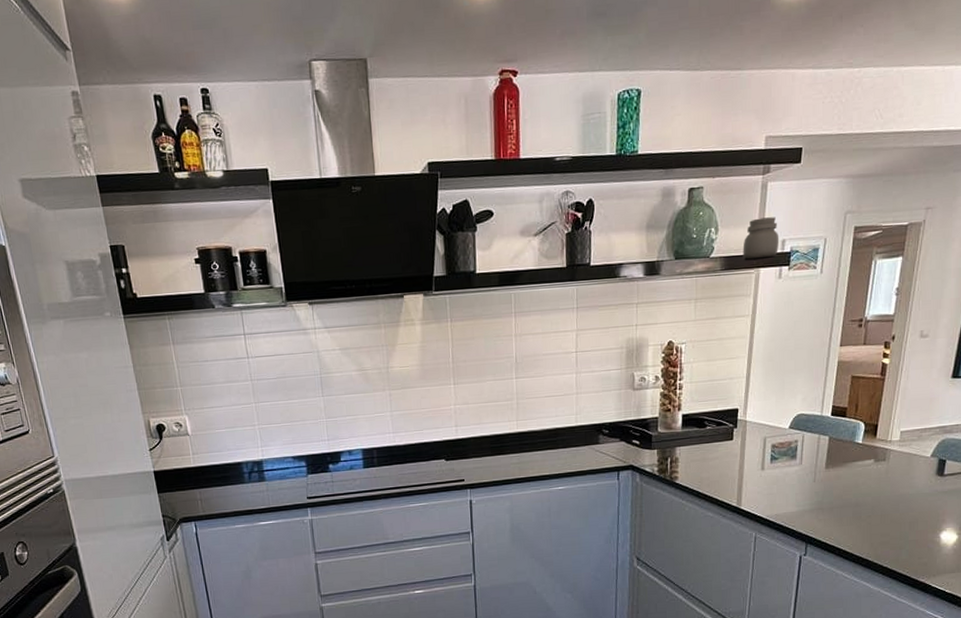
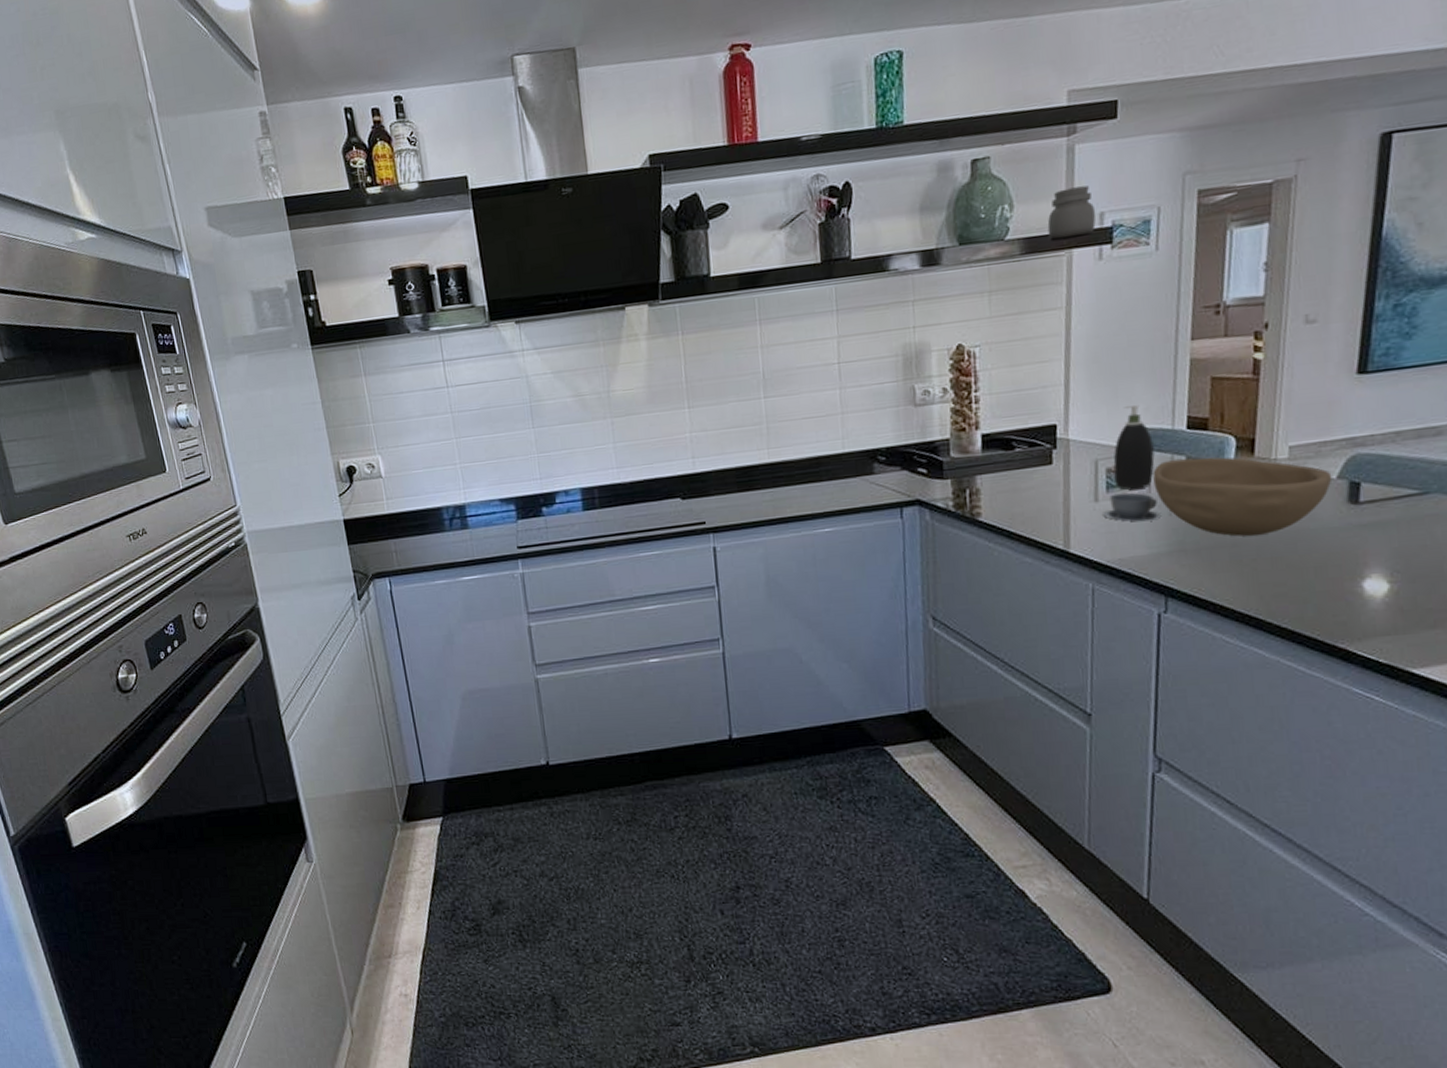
teacup: none [767,463,808,486] -> present [1103,492,1162,522]
soap dispenser: none [777,395,807,461] -> present [1113,405,1155,490]
bowl: none [804,438,928,499] -> present [1153,457,1333,537]

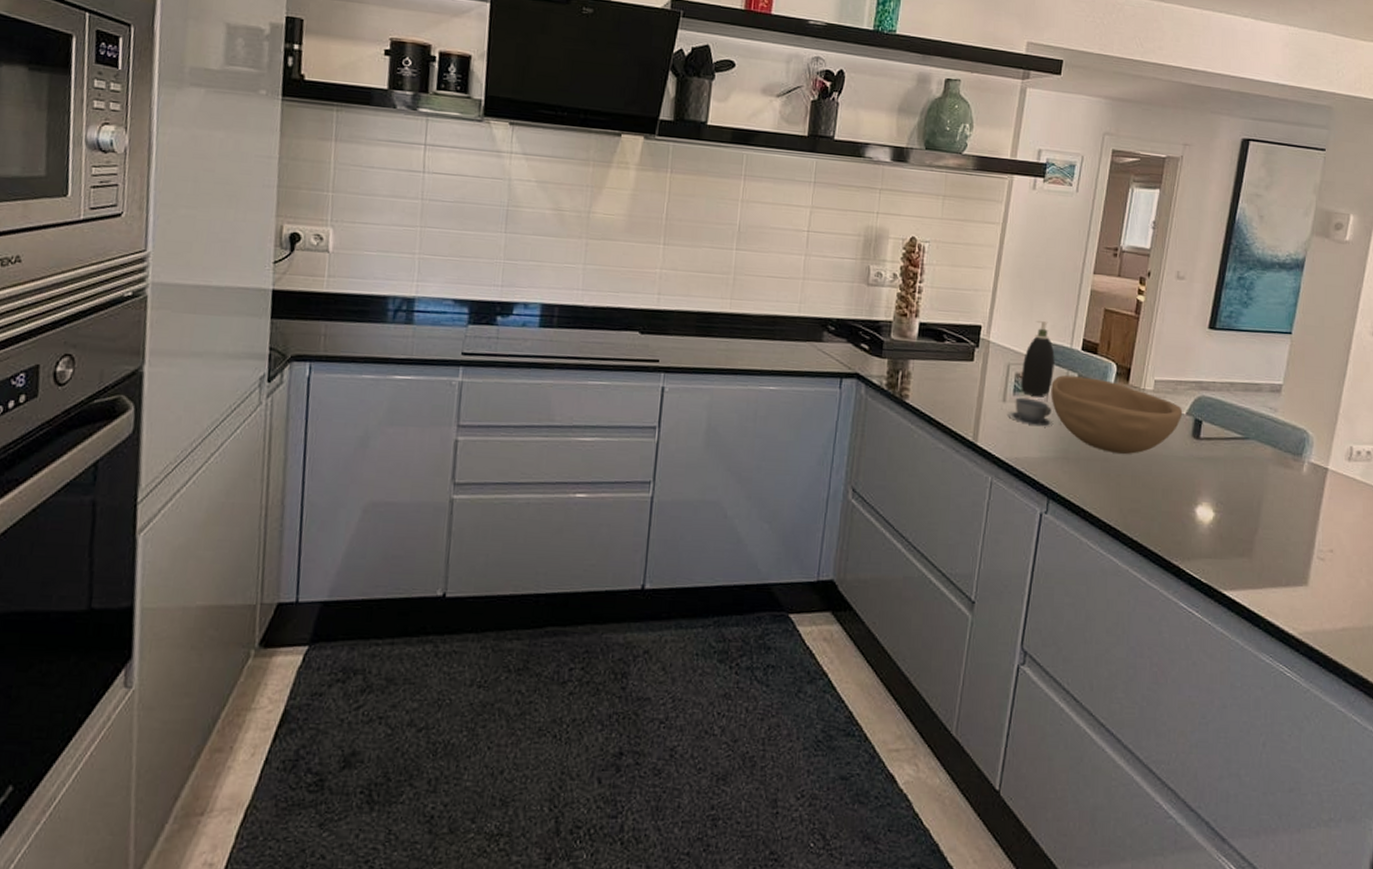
jar: present [1047,185,1096,242] -> none [997,122,1035,167]

